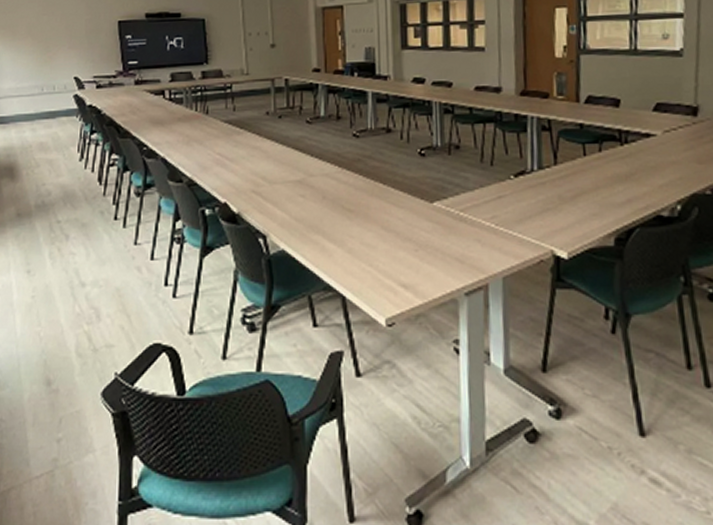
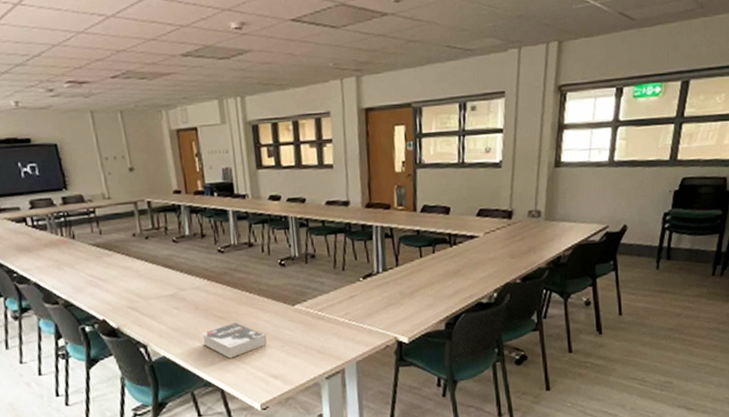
book: none [326,217,399,259] -> present [201,322,267,359]

